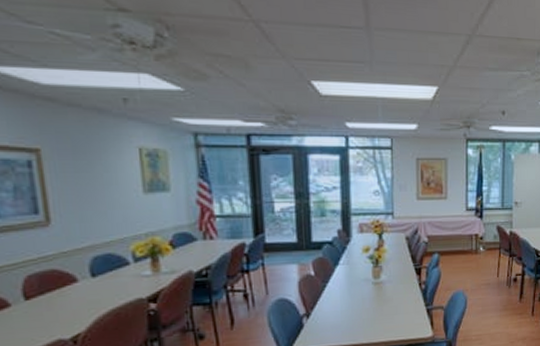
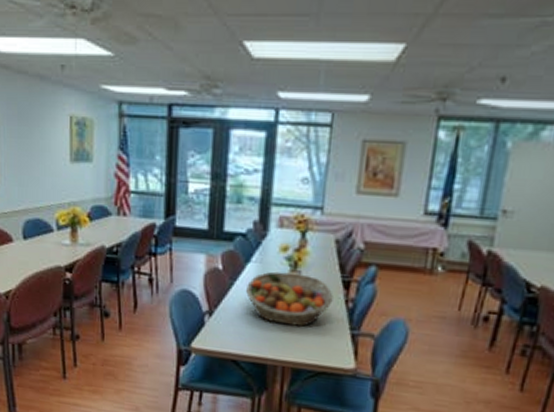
fruit basket: none [337,268,410,313] -> present [245,271,333,327]

